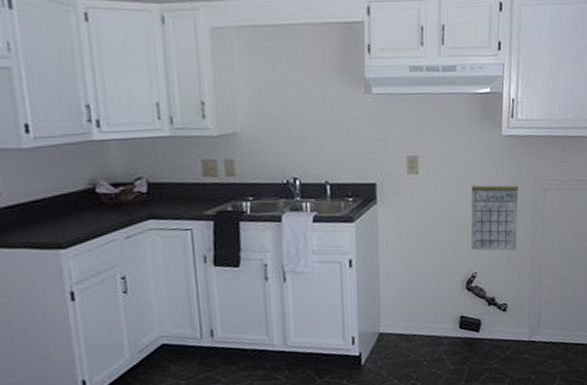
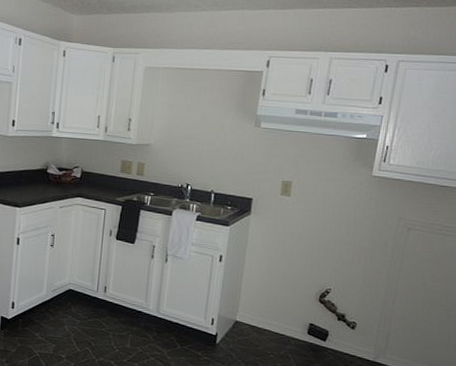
calendar: present [470,184,519,251] -> none [329,214,383,278]

